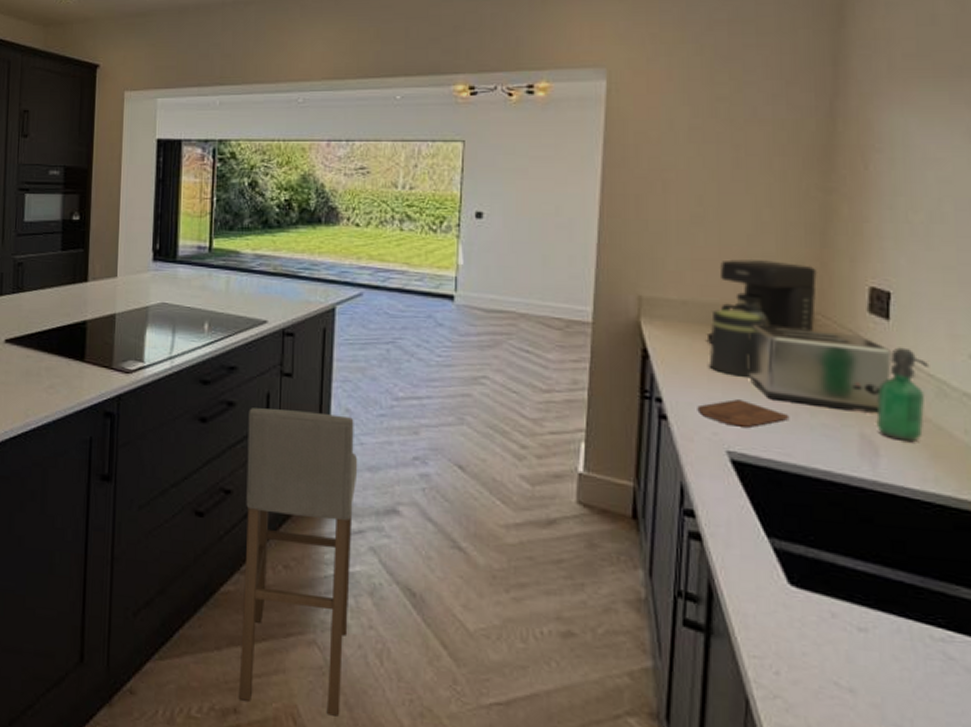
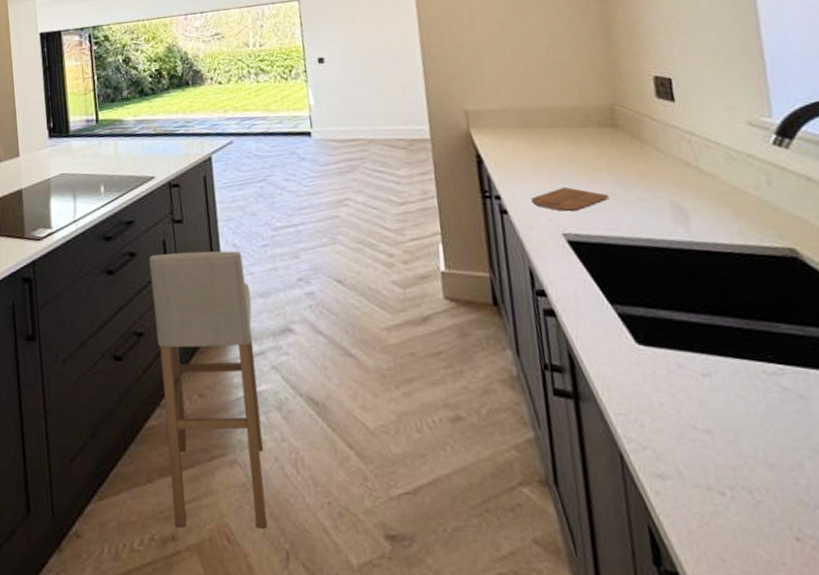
coffee maker: present [708,259,817,342] -> none [528,65,615,141]
cylinder: present [708,309,765,377] -> none [529,111,574,168]
toaster: present [748,324,891,415] -> none [562,117,686,184]
soap dispenser: present [876,347,930,441] -> none [677,123,722,203]

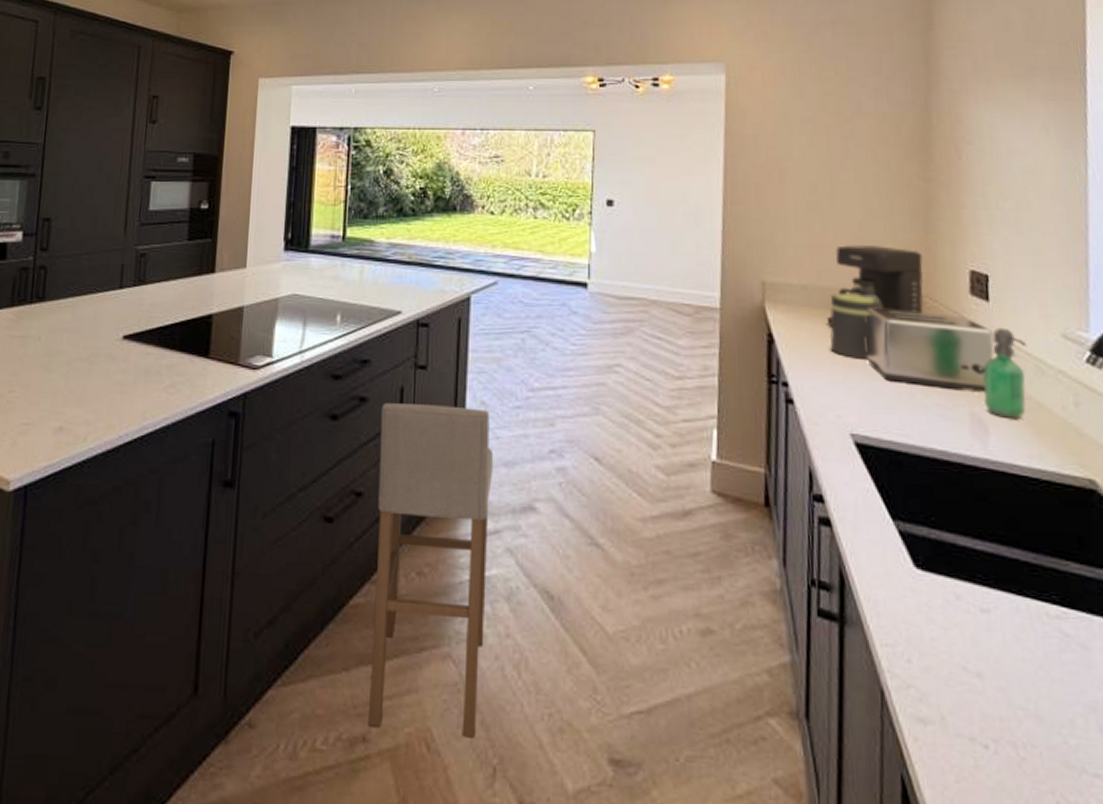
coffee maker: none [528,65,615,141] -> present [828,245,923,325]
cylinder: none [529,111,574,168] -> present [829,294,879,359]
cutting board: present [530,187,610,211] -> none [821,382,906,409]
toaster: none [562,117,686,184] -> present [865,307,994,393]
soap dispenser: none [677,123,722,203] -> present [983,327,1028,418]

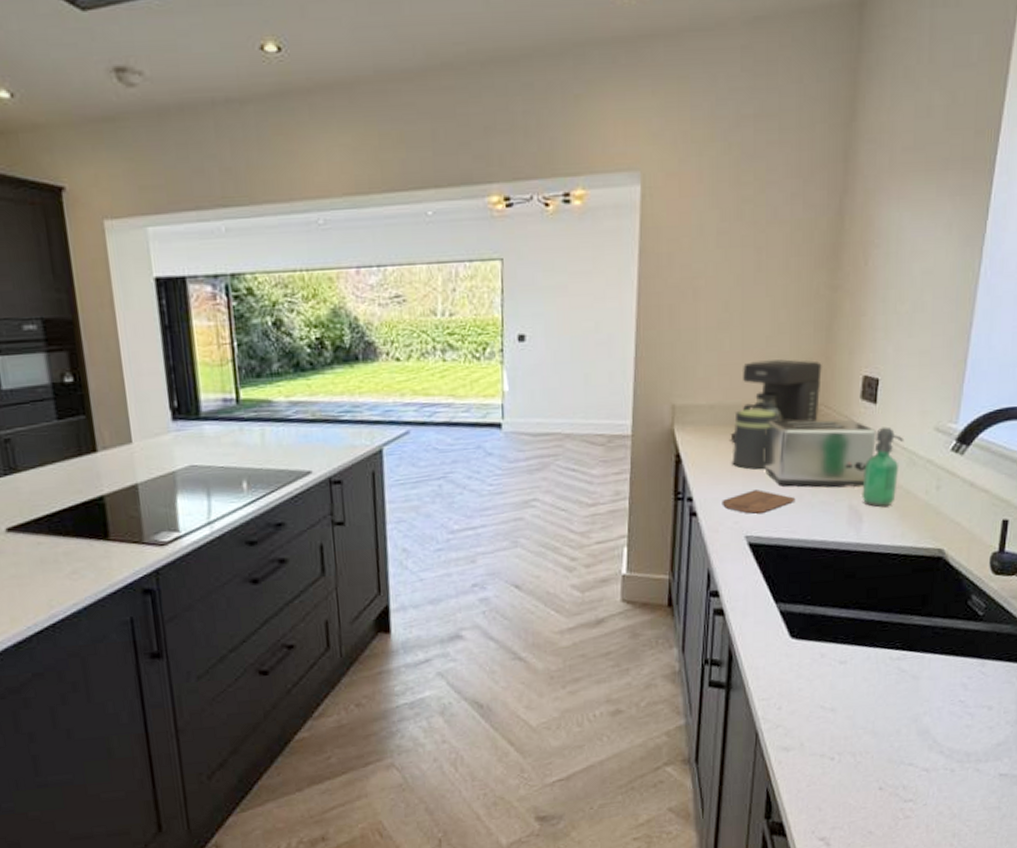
bar stool: present [367,403,494,738] -> none [302,555,423,829]
cutting board: none [821,382,906,409] -> present [722,489,796,514]

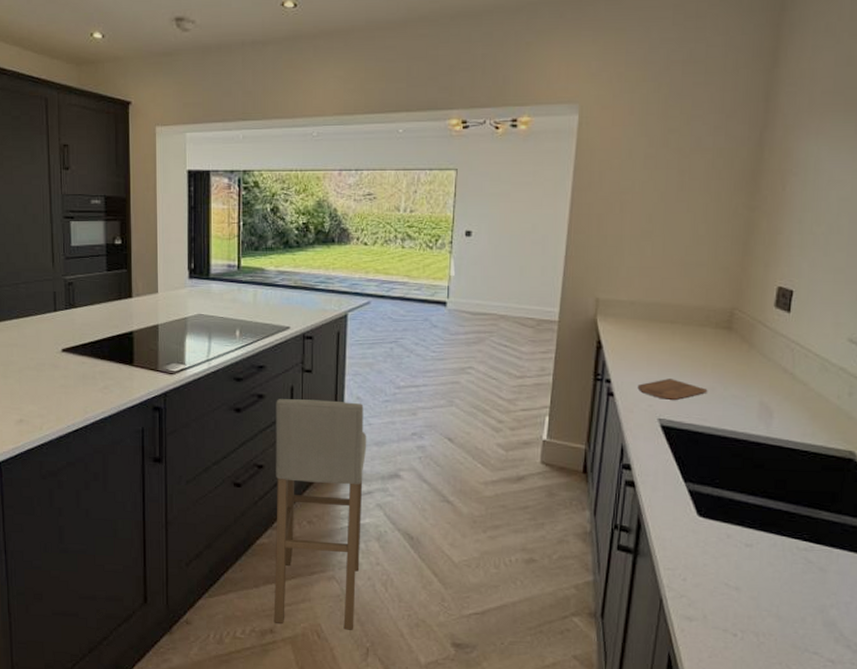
bar stool: none [302,555,423,829] -> present [273,399,367,630]
coffee maker: present [731,359,822,441] -> none [649,267,738,334]
cylinder: present [732,409,779,470] -> none [648,308,695,361]
toaster: present [764,419,876,488] -> none [679,319,789,386]
soap dispenser: present [862,426,905,507] -> none [773,334,817,406]

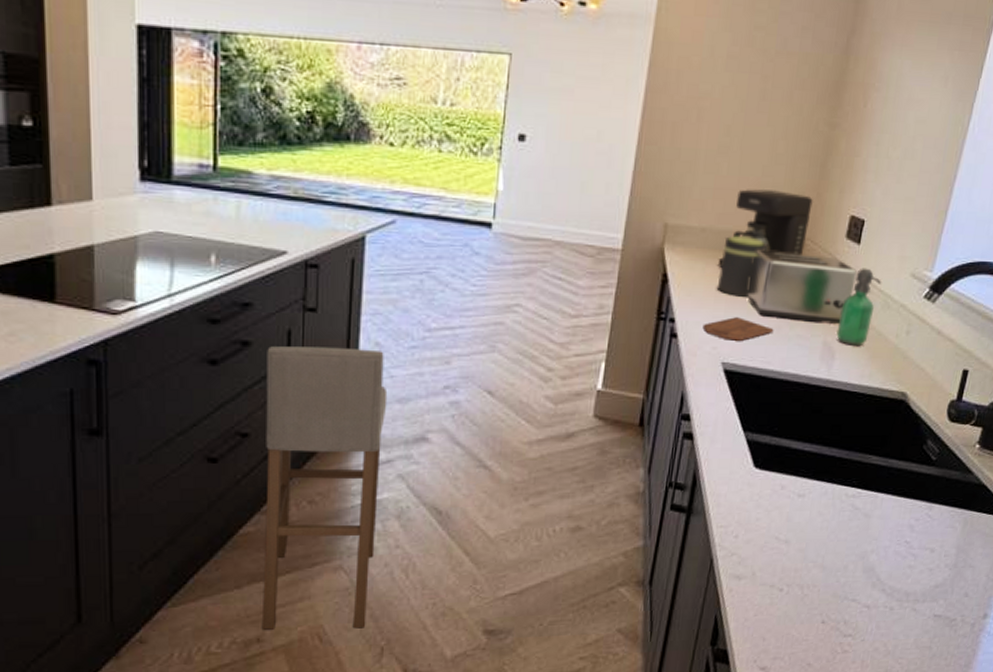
cylinder: none [648,308,695,361] -> present [716,236,767,297]
coffee maker: none [649,267,738,334] -> present [719,189,813,266]
toaster: none [679,319,789,386] -> present [747,249,857,325]
soap dispenser: none [773,334,817,406] -> present [836,268,882,345]

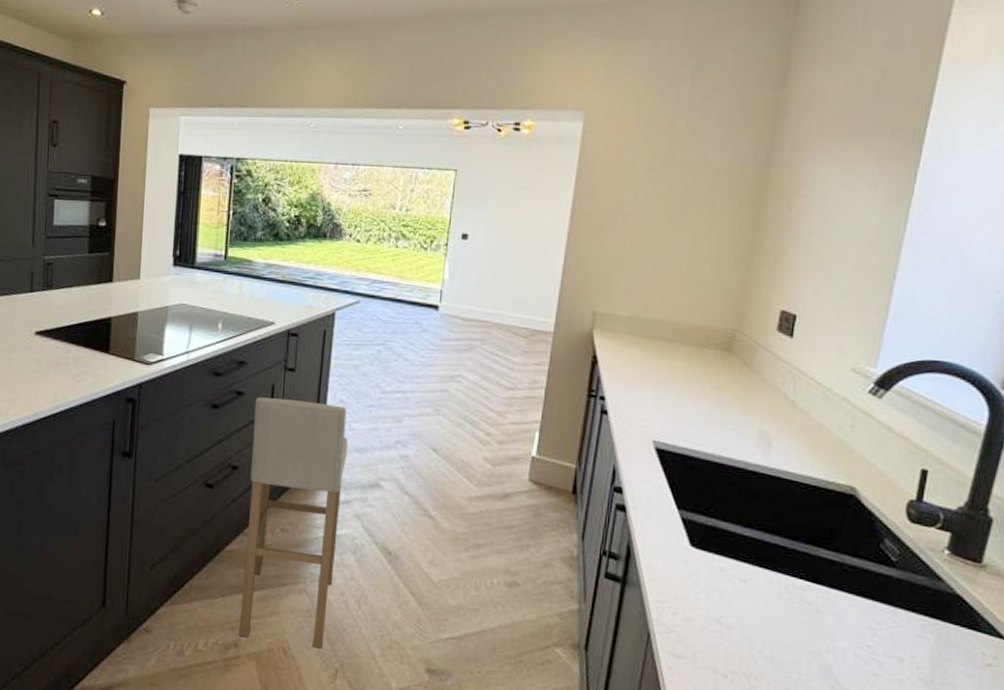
cutting board: present [702,317,774,341] -> none [632,399,706,422]
cylinder: present [716,236,767,297] -> none [645,325,694,381]
coffee maker: present [719,189,813,266] -> none [647,283,740,352]
toaster: present [747,249,857,325] -> none [676,338,791,414]
soap dispenser: present [836,268,882,345] -> none [772,360,820,436]

